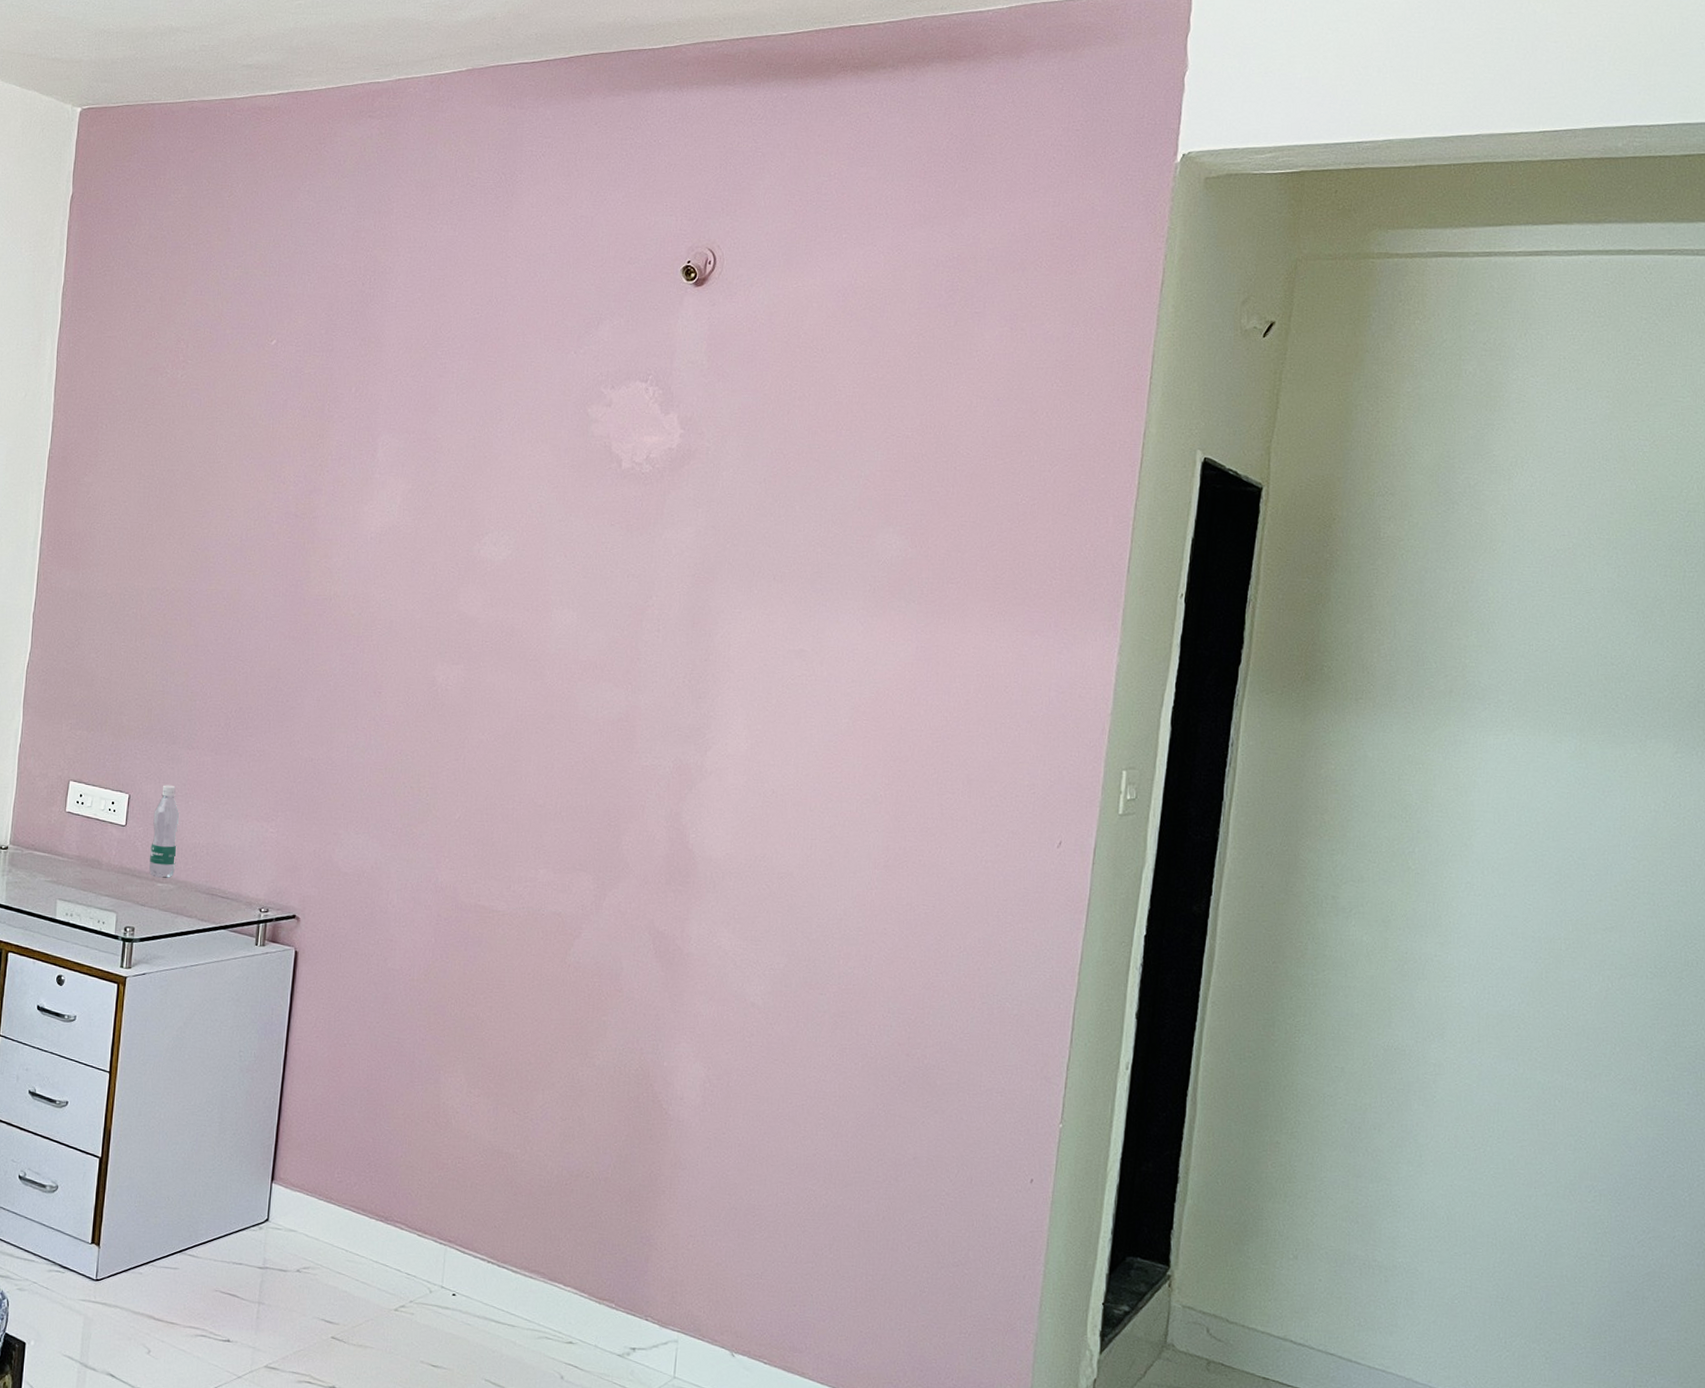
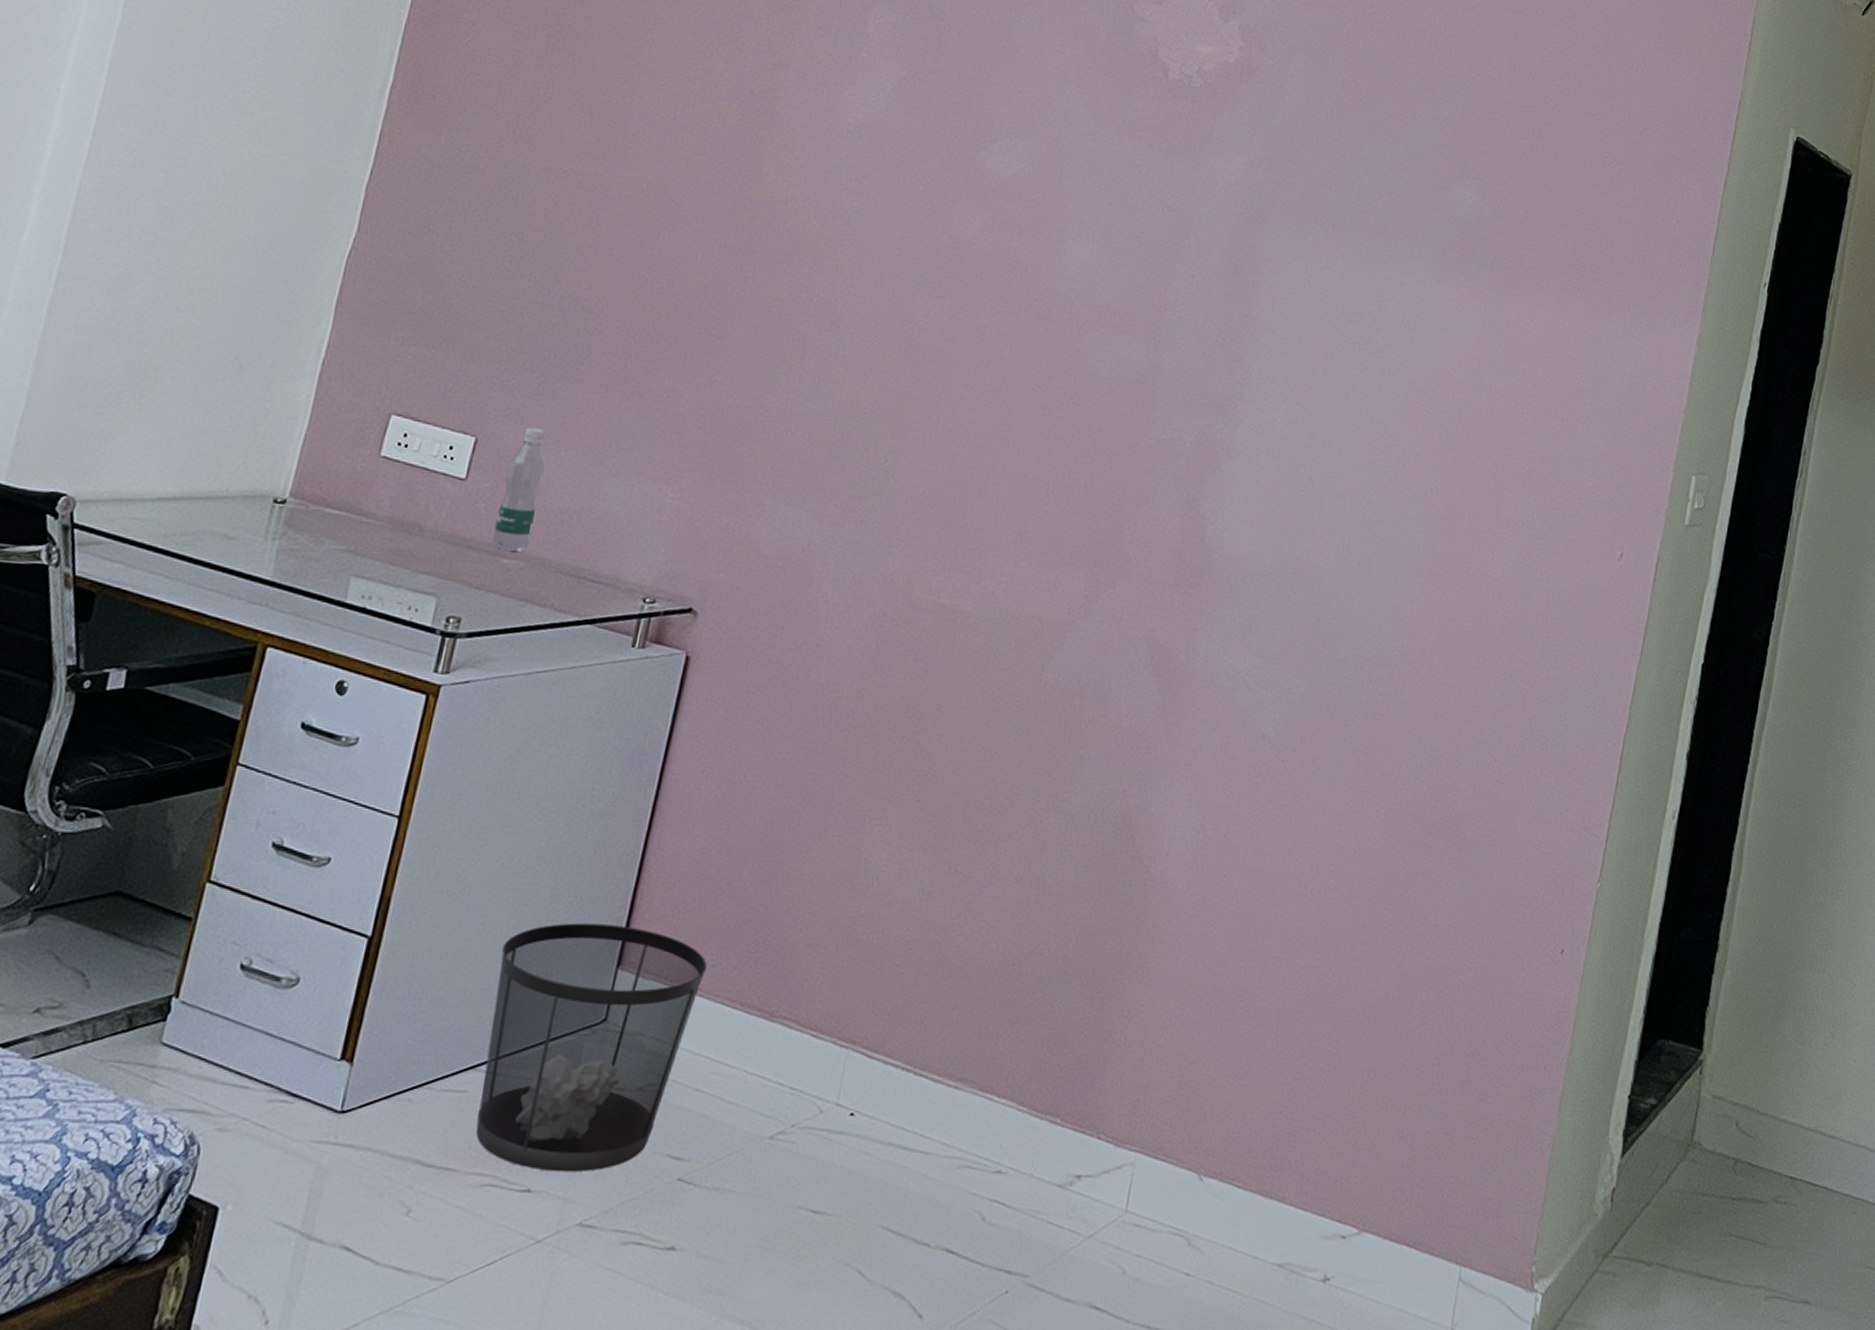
waste bin: none [187,1149,335,1329] -> present [475,923,707,1173]

